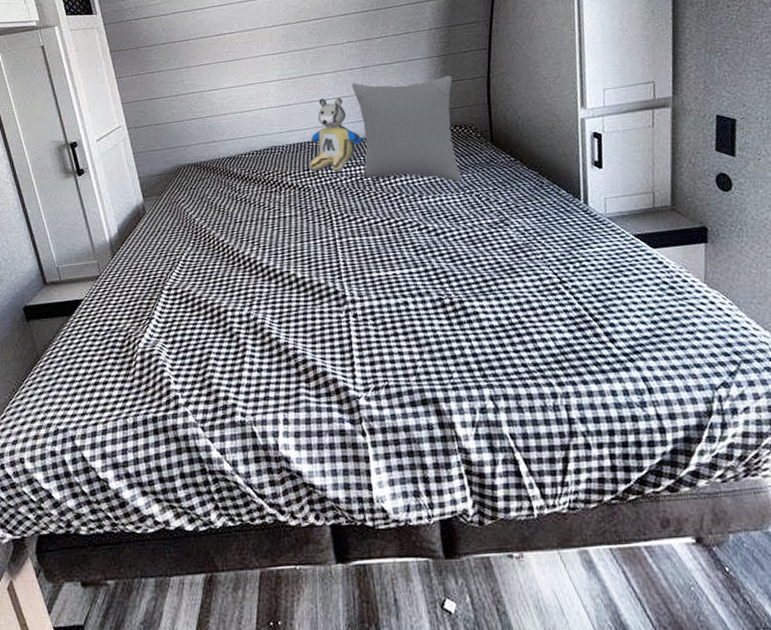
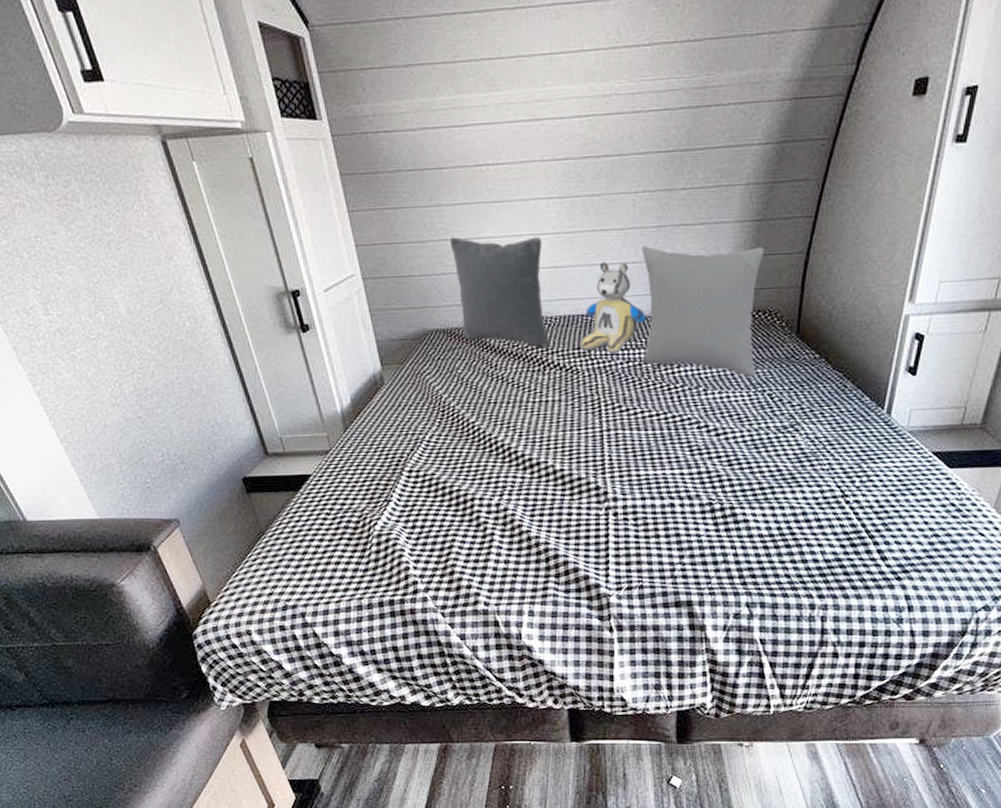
pillow: none [196,83,283,173] -> present [449,237,550,349]

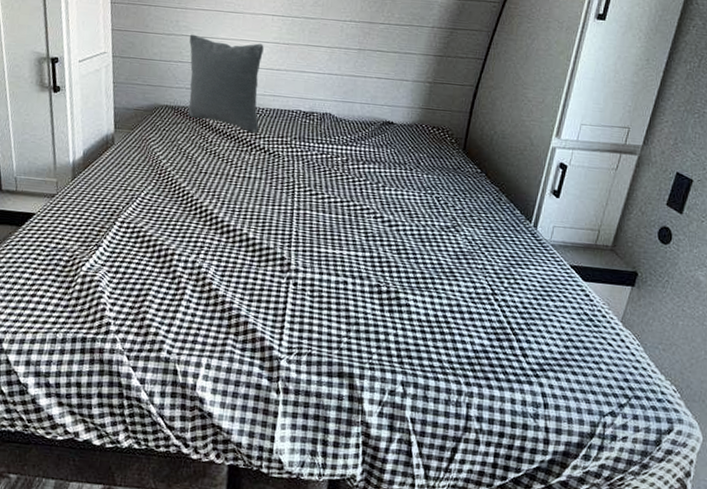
stuffed animal: present [580,262,647,355] -> none [284,70,342,147]
pillow: present [641,246,765,377] -> none [334,63,443,180]

